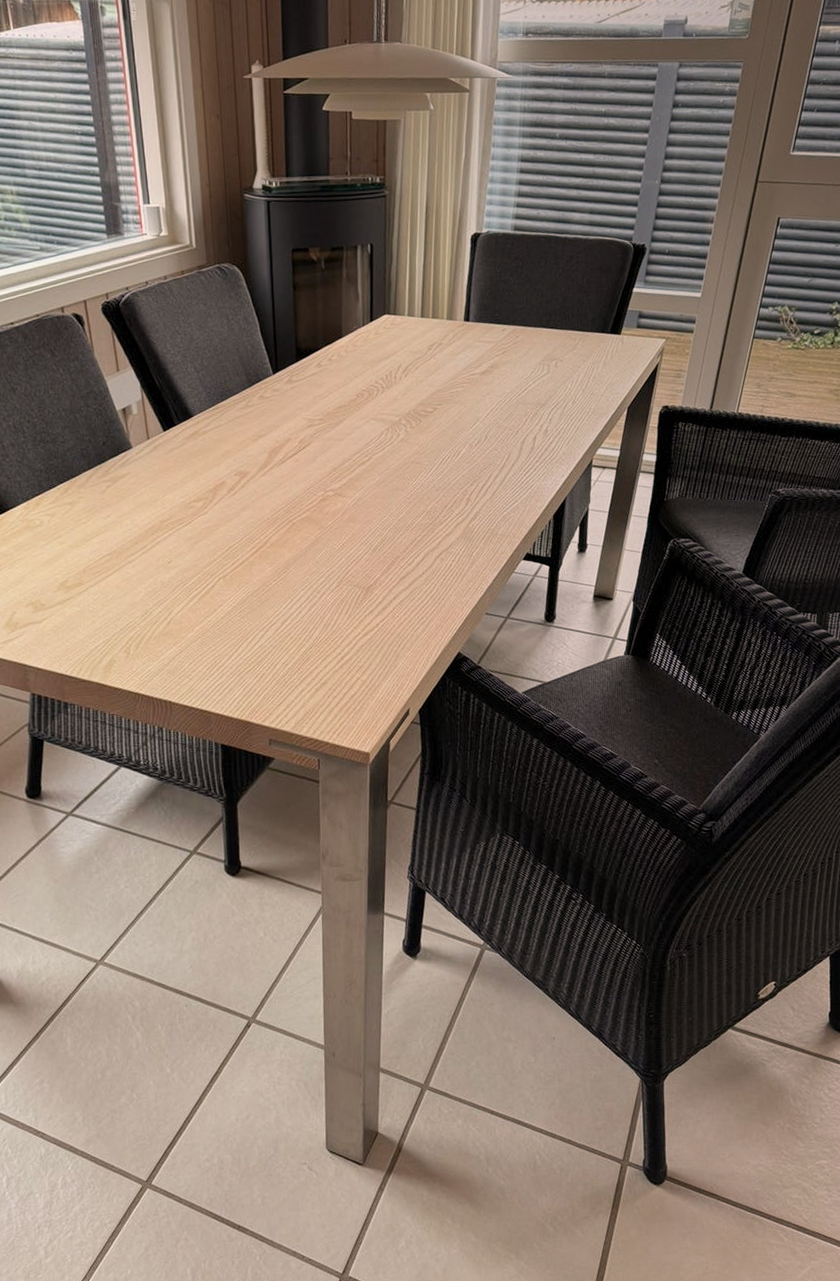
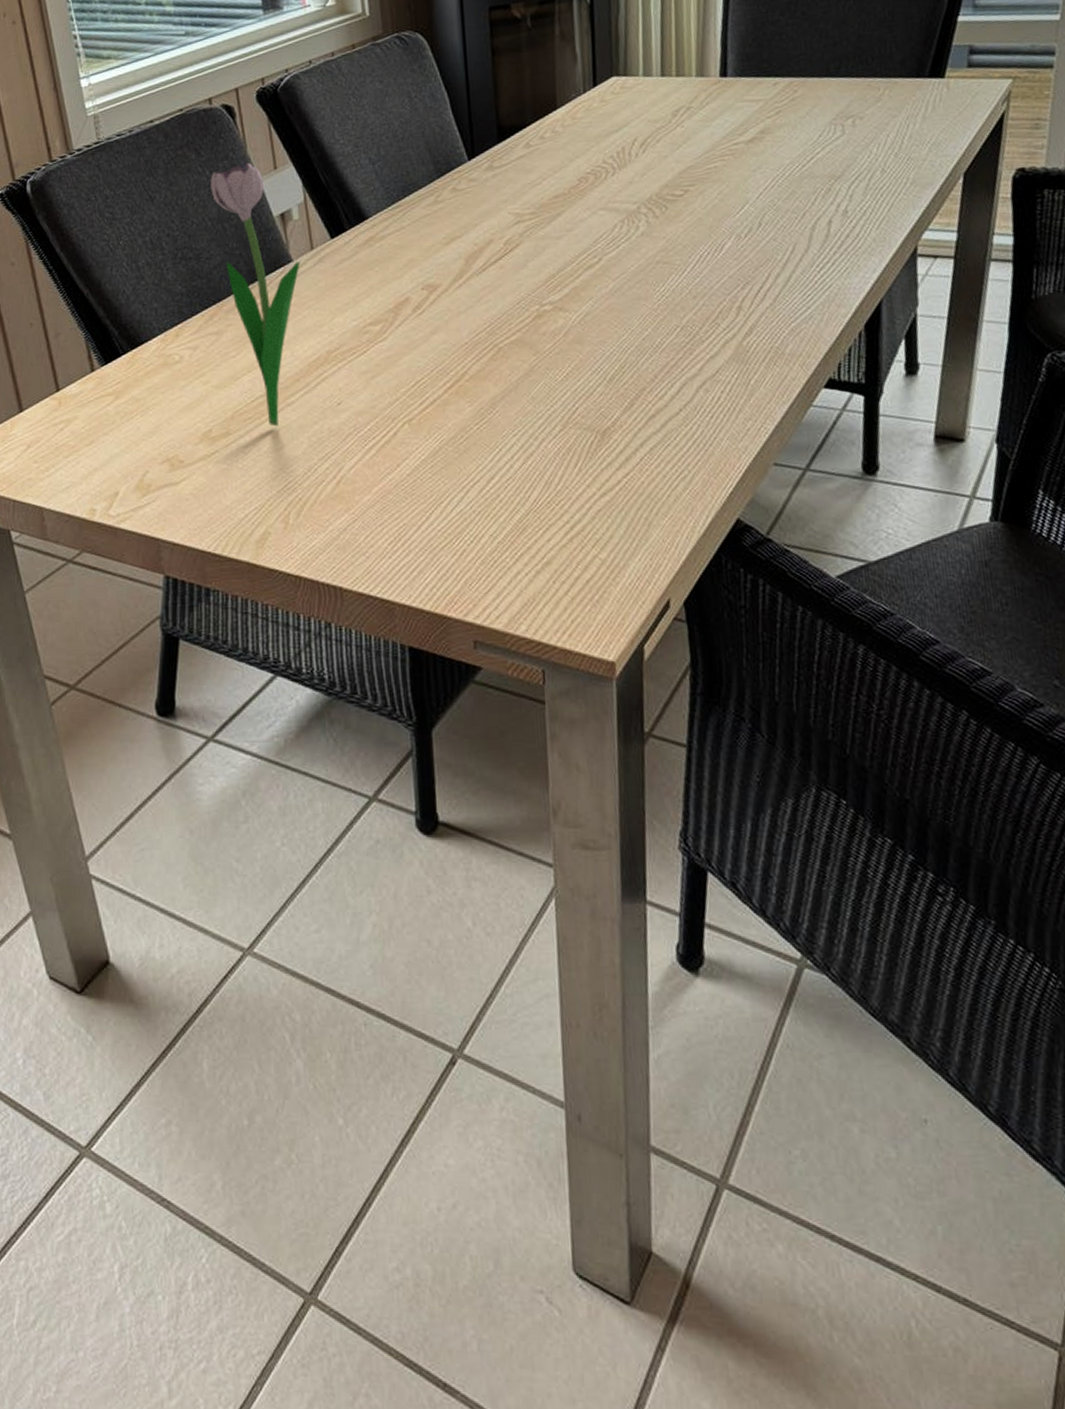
flower: none [64,364,138,579] -> present [210,162,300,427]

